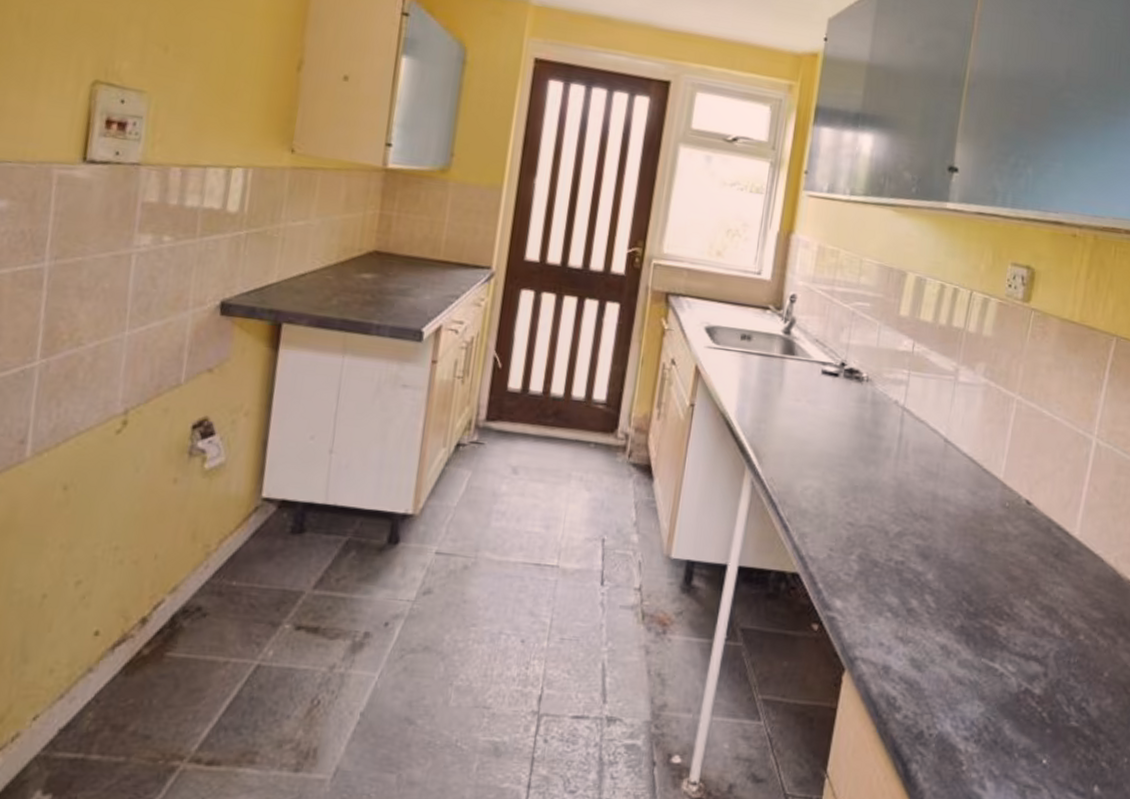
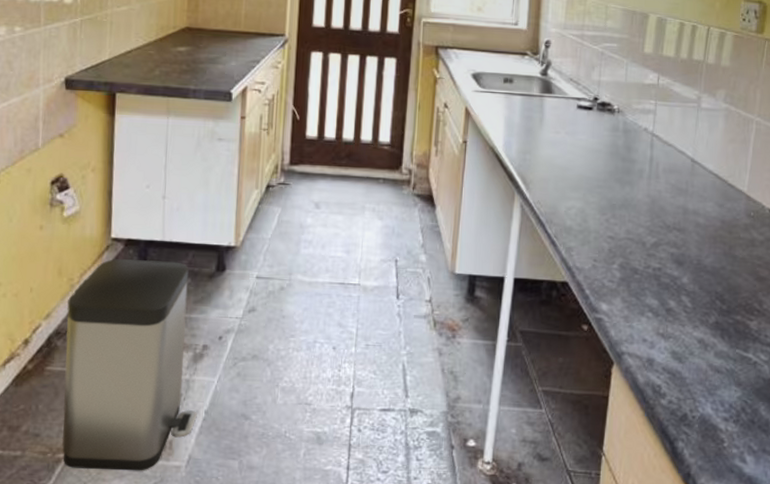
pedal bin: none [177,523,355,785] -> present [62,259,197,471]

